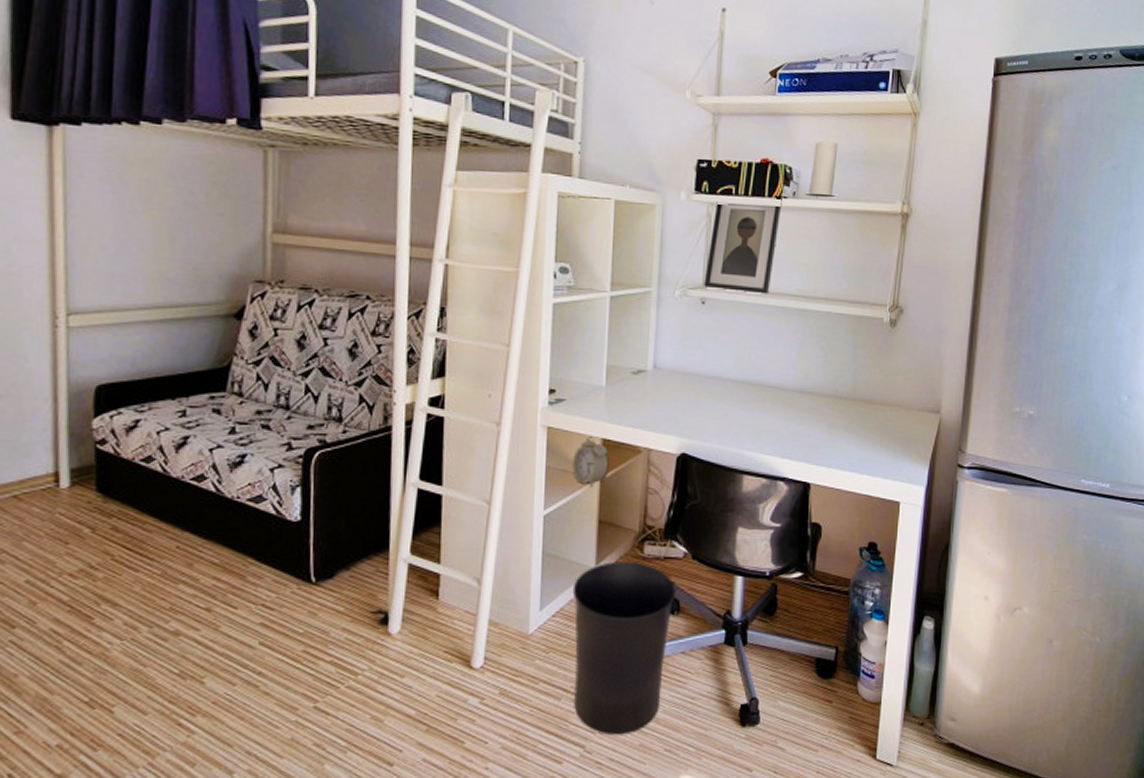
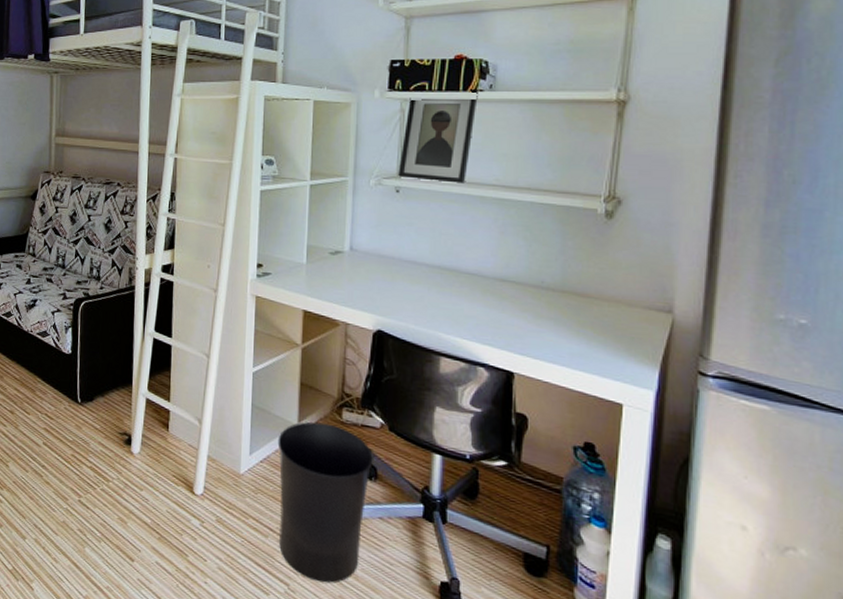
alarm clock: present [572,436,609,488] -> none [277,307,310,353]
candle: present [805,141,838,198] -> none [503,34,540,89]

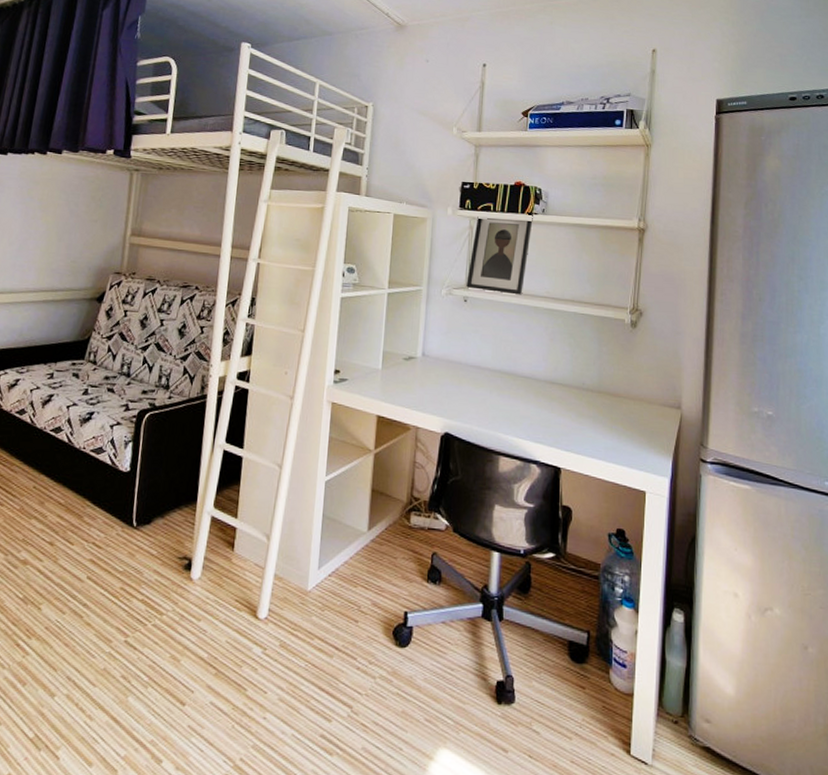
waste bin: present [277,421,373,583] -> none [344,528,438,698]

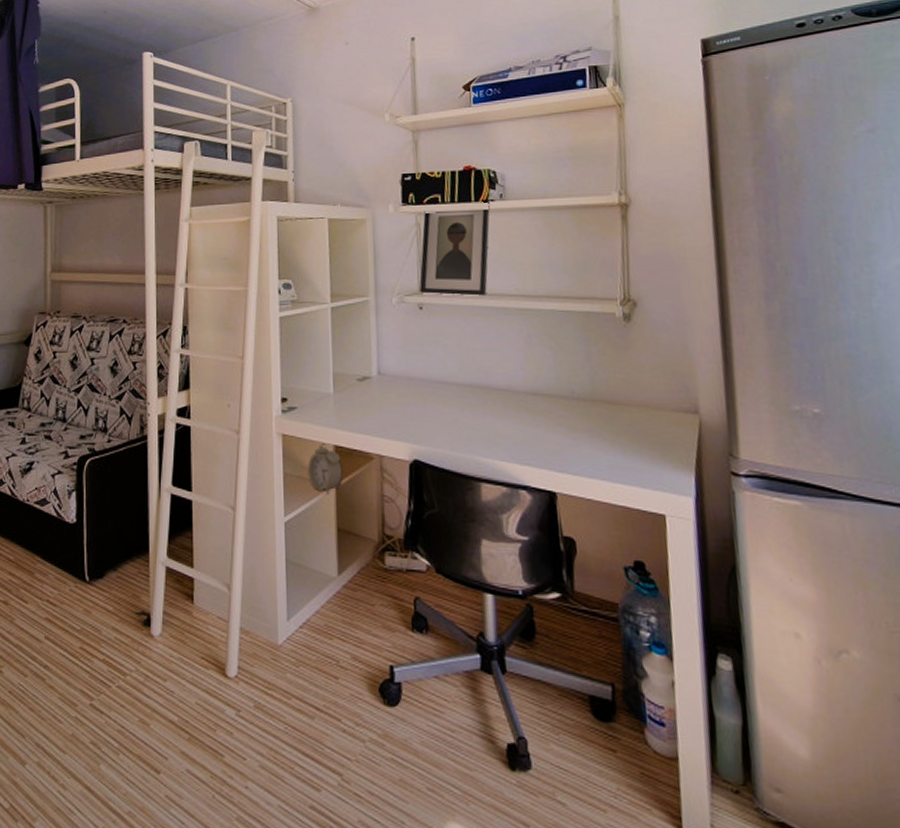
alarm clock: none [351,413,382,459] -> present [308,443,343,495]

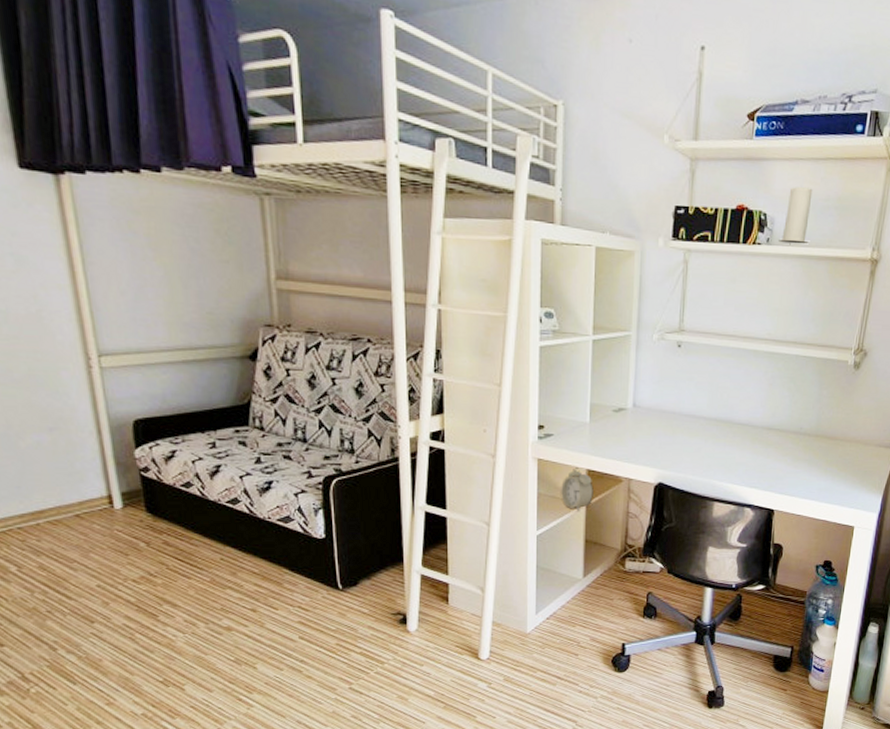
picture frame: present [419,198,490,296] -> none [680,241,756,338]
candle: none [513,143,546,197] -> present [779,187,813,245]

